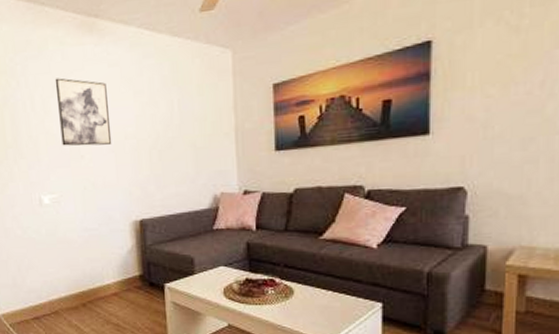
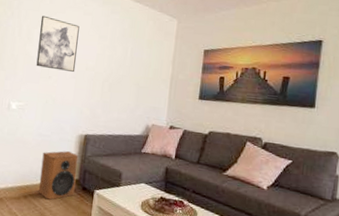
speaker: none [93,243,141,303] -> present [38,151,79,200]

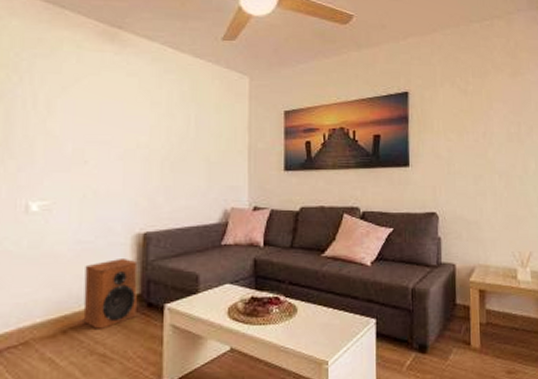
wall art: present [36,15,80,73] -> none [64,79,123,153]

